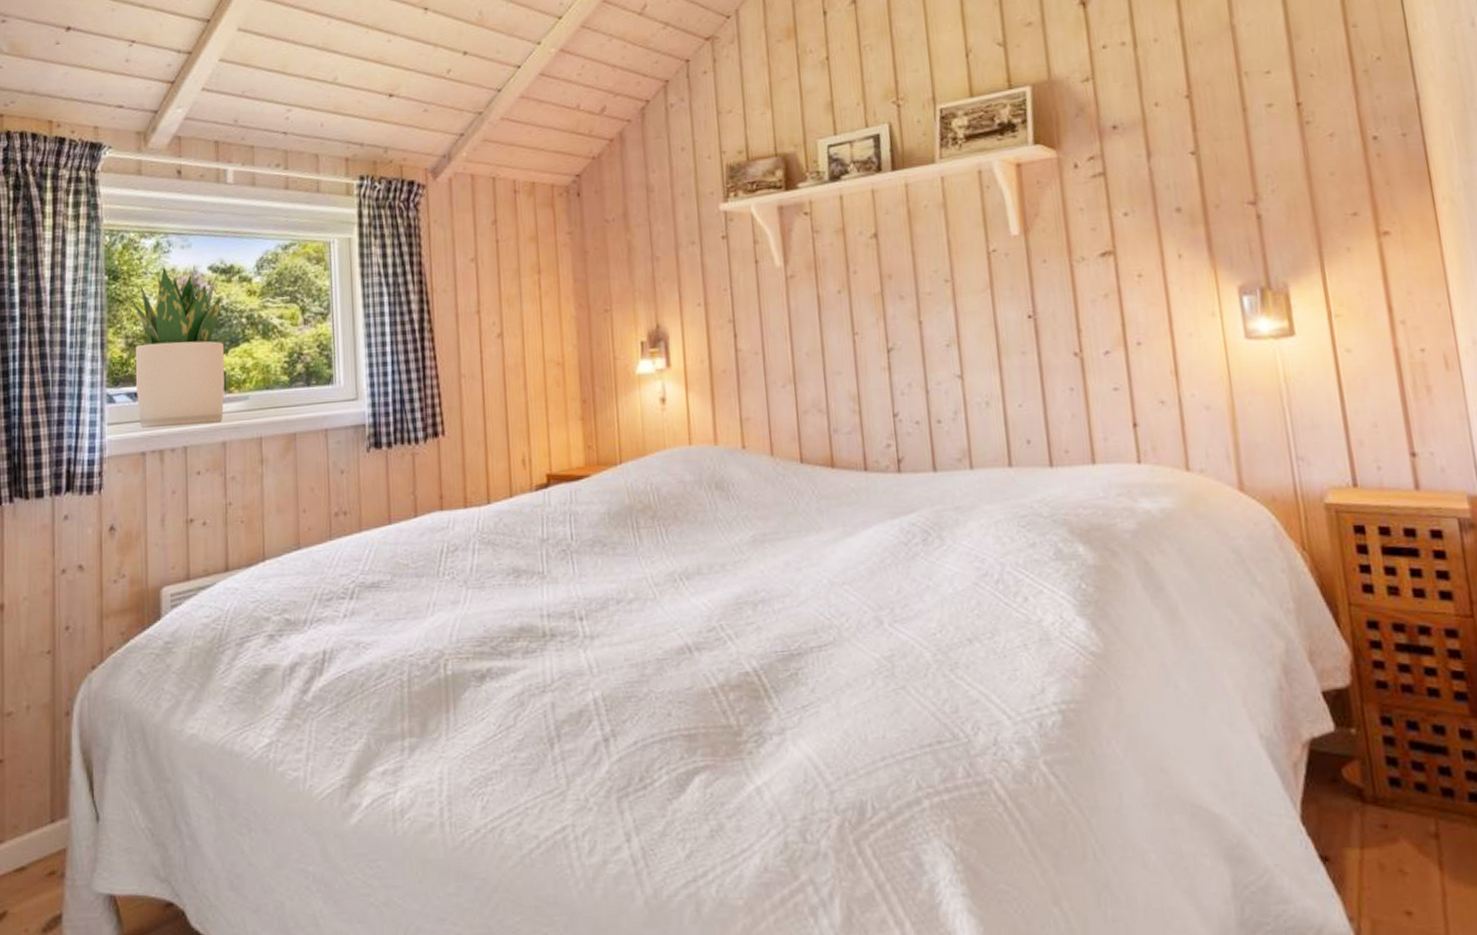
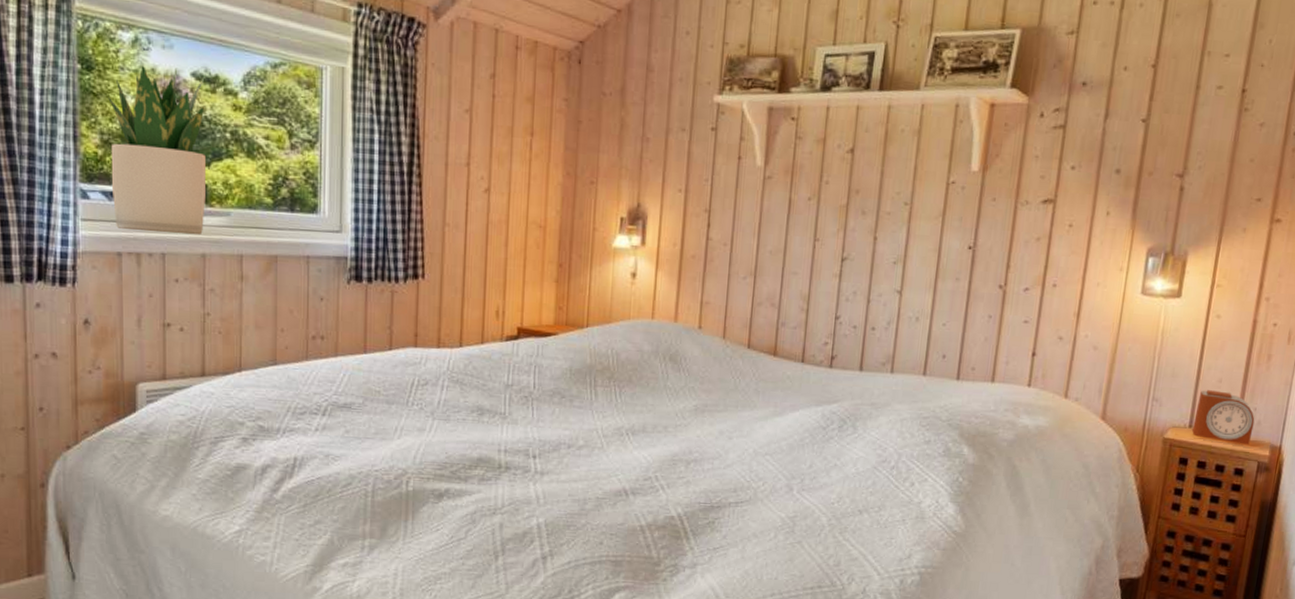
alarm clock: none [1354,437,1439,499] -> present [1192,390,1255,445]

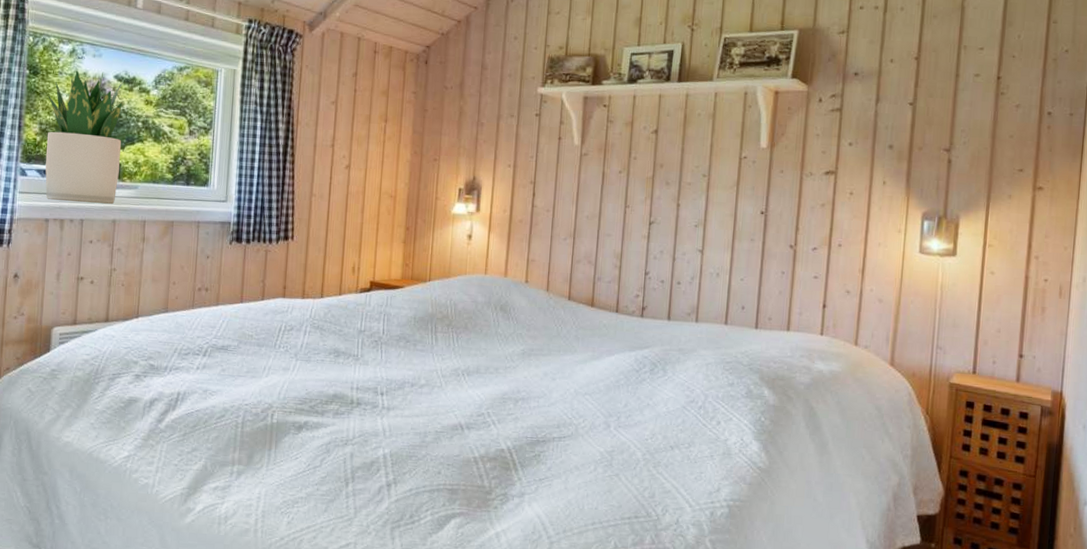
alarm clock: present [1192,390,1255,445] -> none [976,339,1035,390]

